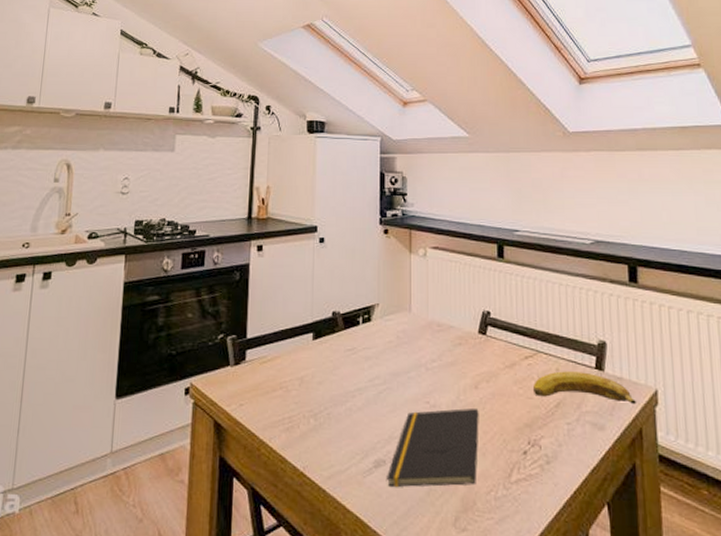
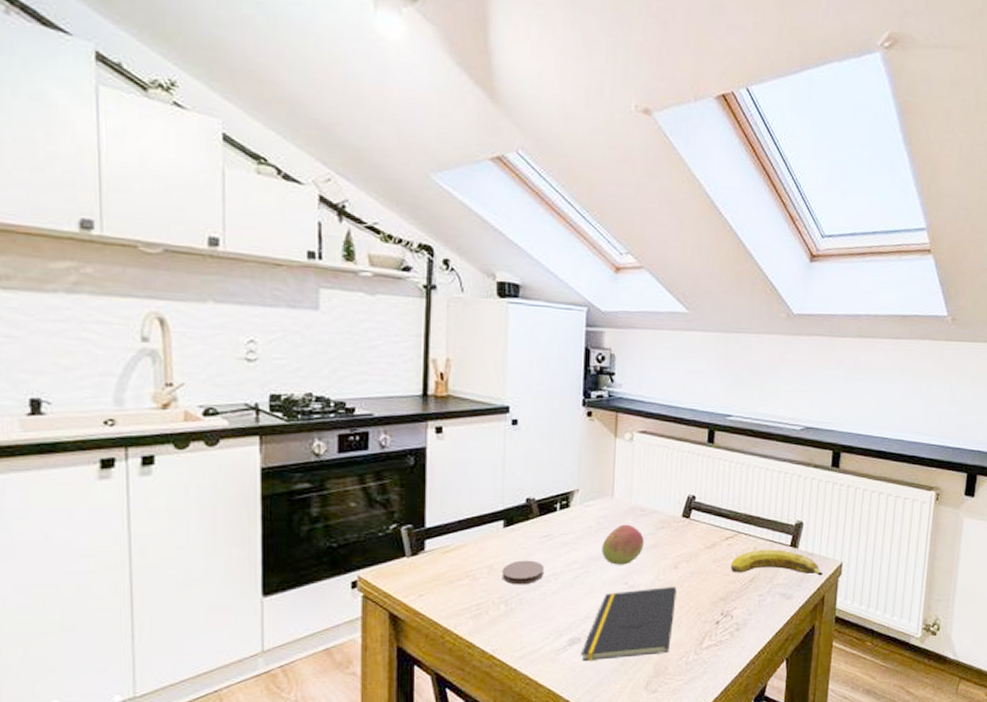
coaster: none [311,373,350,399] -> present [502,560,545,585]
fruit: none [402,339,443,382] -> present [601,524,644,565]

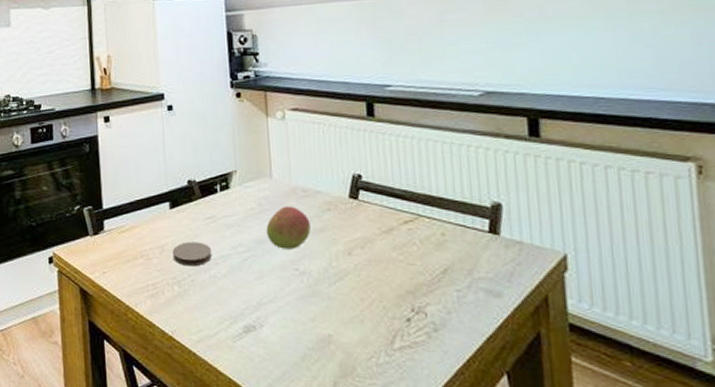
notepad: present [581,586,677,662] -> none [258,274,356,353]
banana: present [730,549,824,576] -> none [414,236,542,270]

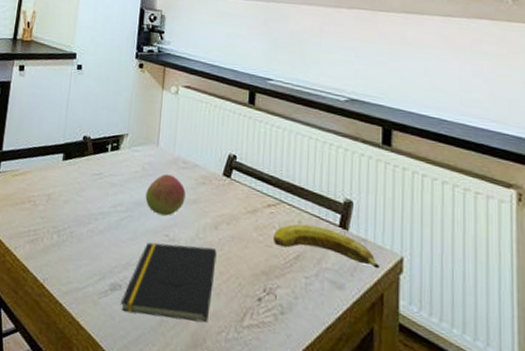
coaster: present [172,241,212,267] -> none [57,193,94,219]
notepad: none [258,274,356,353] -> present [121,242,217,324]
banana: none [414,236,542,270] -> present [272,224,381,269]

